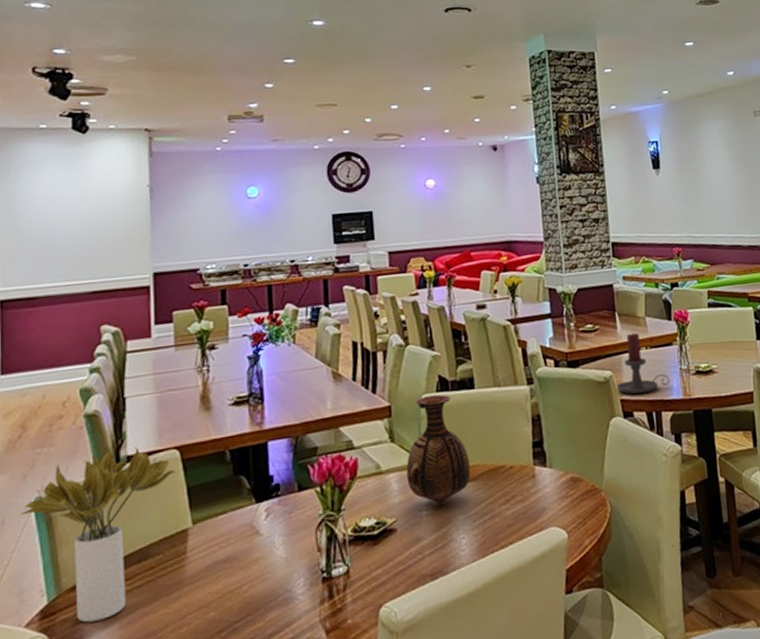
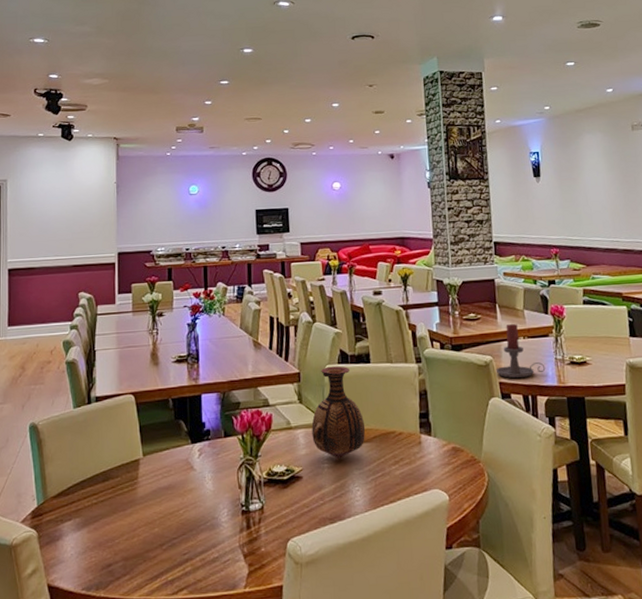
flower bouquet: present [20,447,177,623] -> none [19,390,132,525]

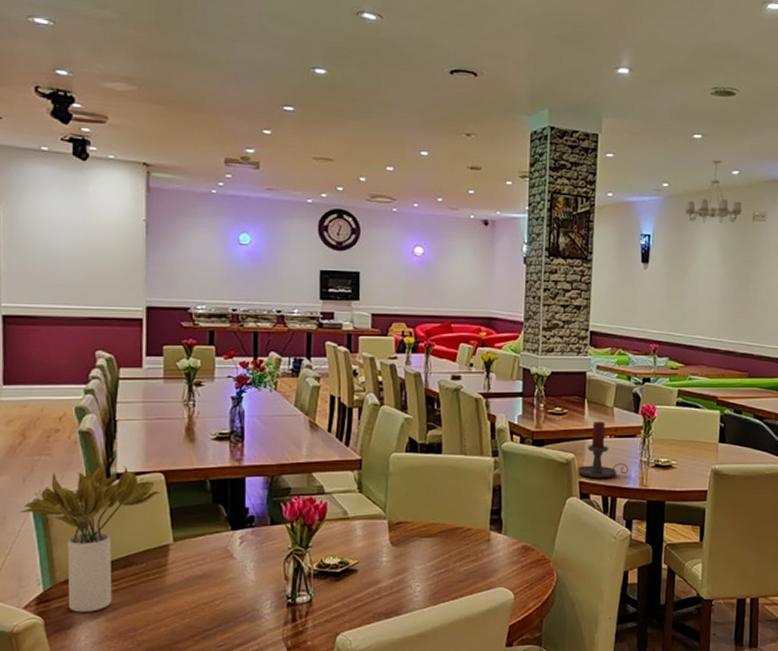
flower bouquet: none [19,390,132,525] -> present [20,466,161,612]
vase: present [311,366,366,459] -> none [371,455,431,553]
chandelier: none [567,82,621,137] -> present [684,160,743,224]

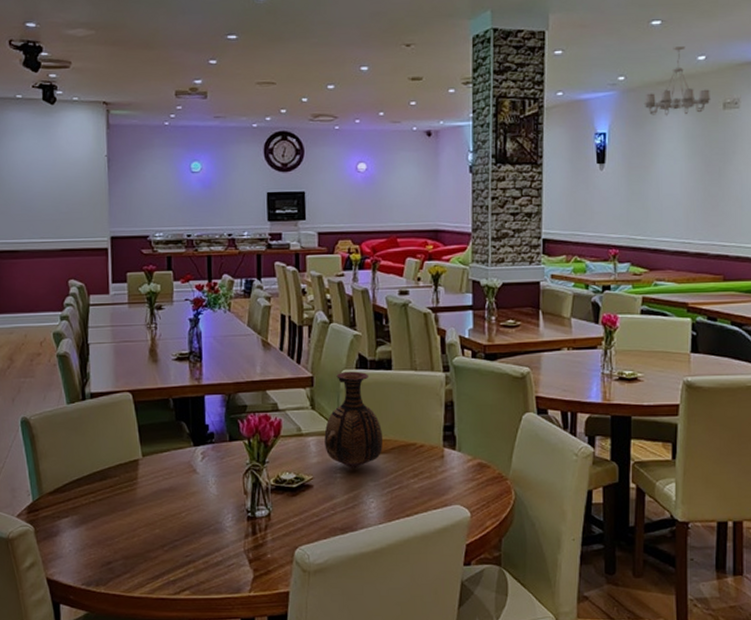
flower bouquet: present [20,466,161,612] -> none [11,386,130,521]
vase: none [371,455,431,553] -> present [324,371,383,469]
candle holder: present [577,421,629,479] -> none [533,332,590,393]

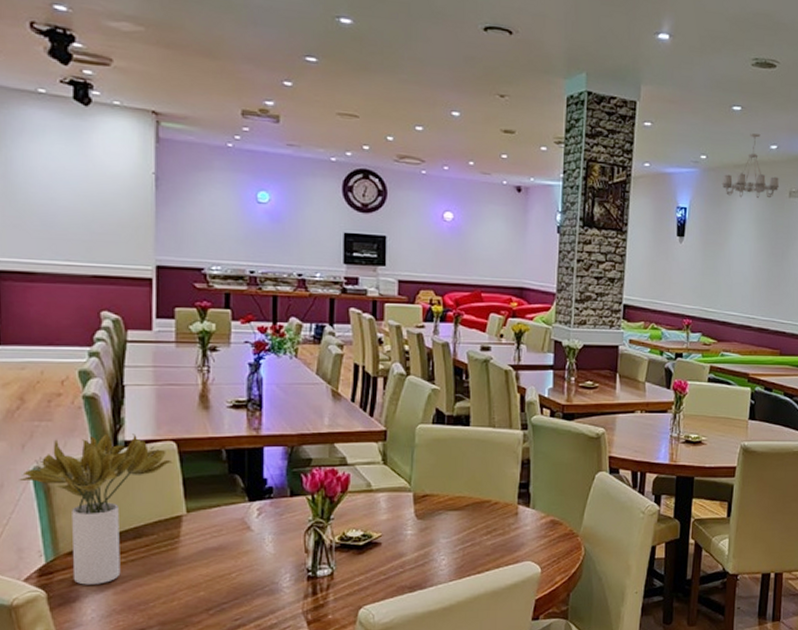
flower bouquet: none [11,386,130,521] -> present [19,433,173,585]
vase: present [324,371,383,469] -> none [396,426,458,526]

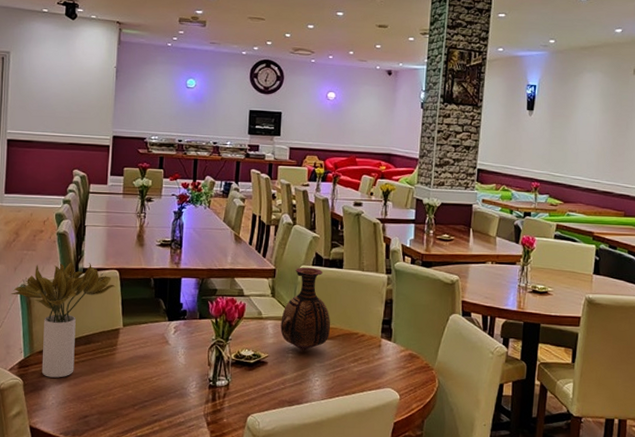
vase: none [396,426,458,526] -> present [280,267,331,351]
chandelier: present [721,133,780,199] -> none [569,19,624,77]

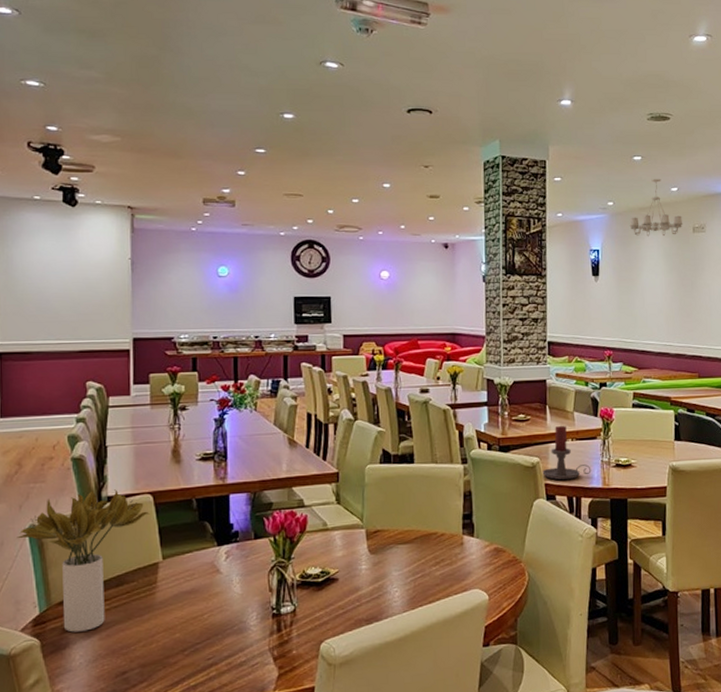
vase: present [280,267,331,351] -> none [349,466,407,560]
candle holder: none [460,248,508,300] -> present [542,425,591,480]
chandelier: none [569,19,624,77] -> present [629,179,683,237]

